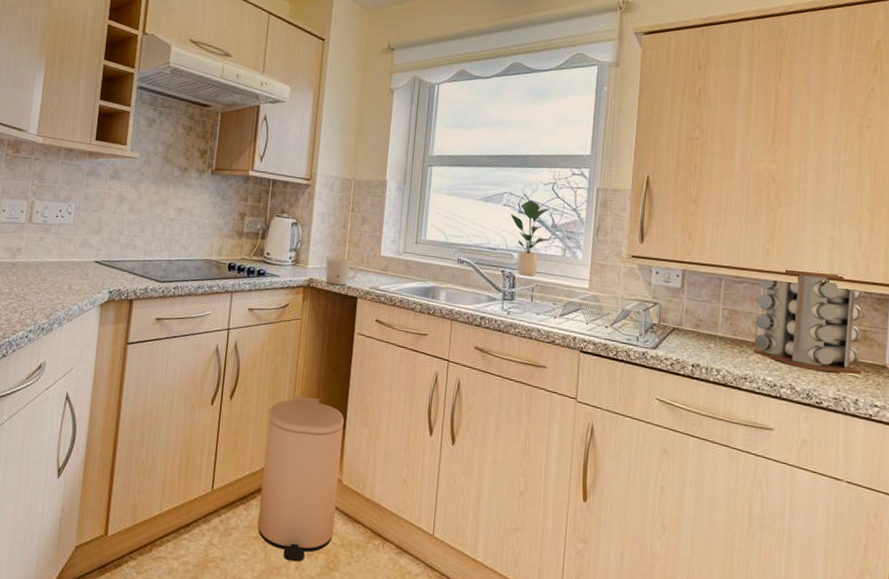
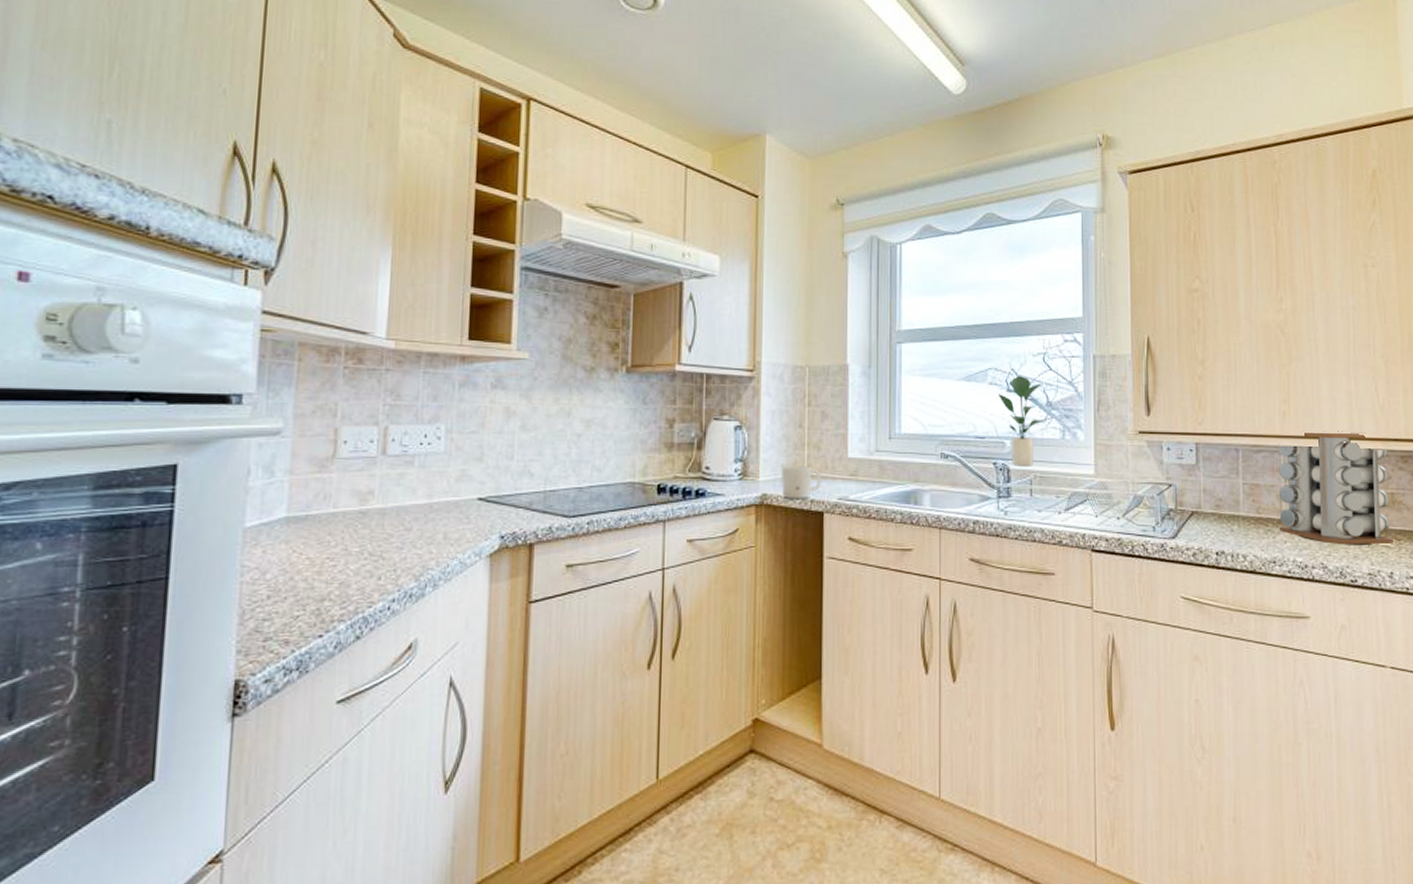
pedal bin: present [257,396,345,562] -> none [719,644,820,858]

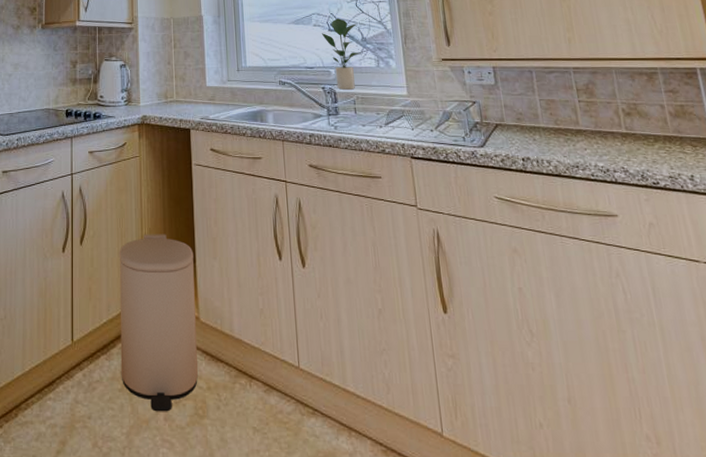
pedal bin: none [719,644,820,858] -> present [119,234,198,412]
mug: present [781,466,821,498] -> none [157,93,187,119]
spice rack: present [1278,430,1394,545] -> none [567,53,691,152]

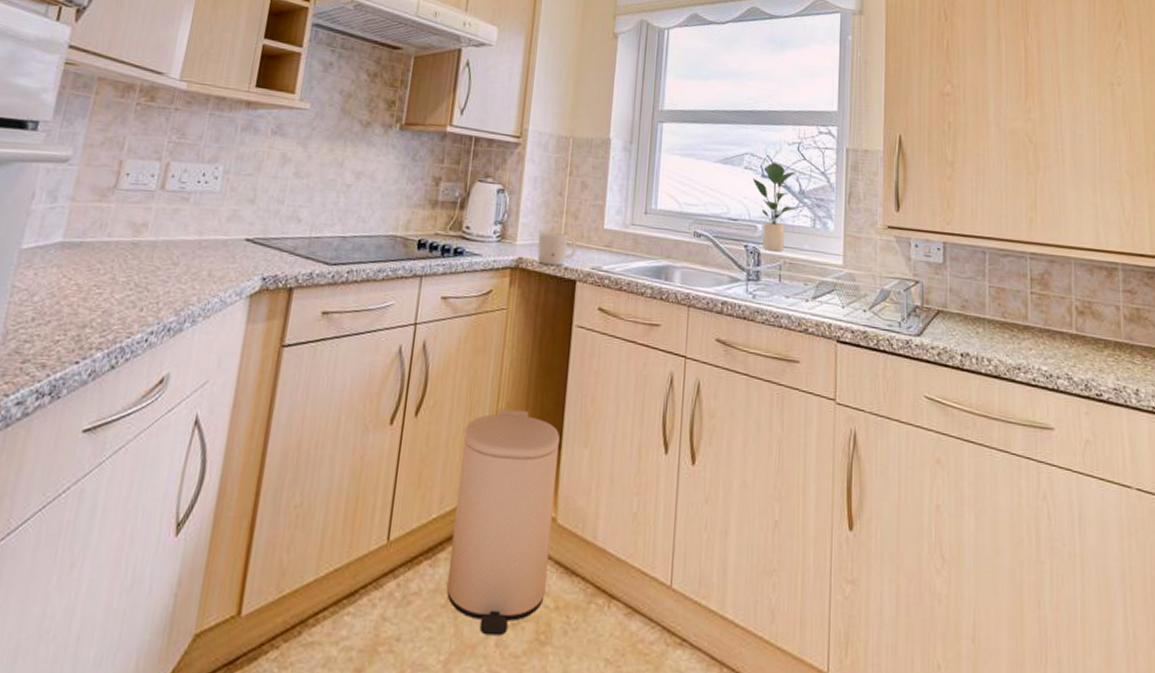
mug: none [157,93,187,119] -> present [537,231,577,266]

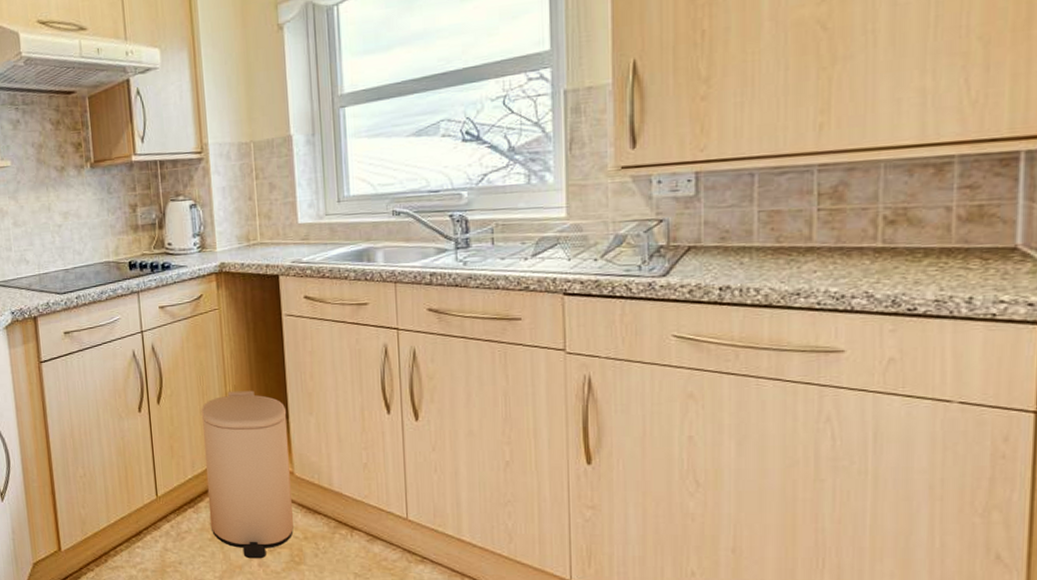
mug: present [537,231,577,266] -> none [236,234,274,265]
potted plant: present [752,163,796,252] -> none [451,123,506,216]

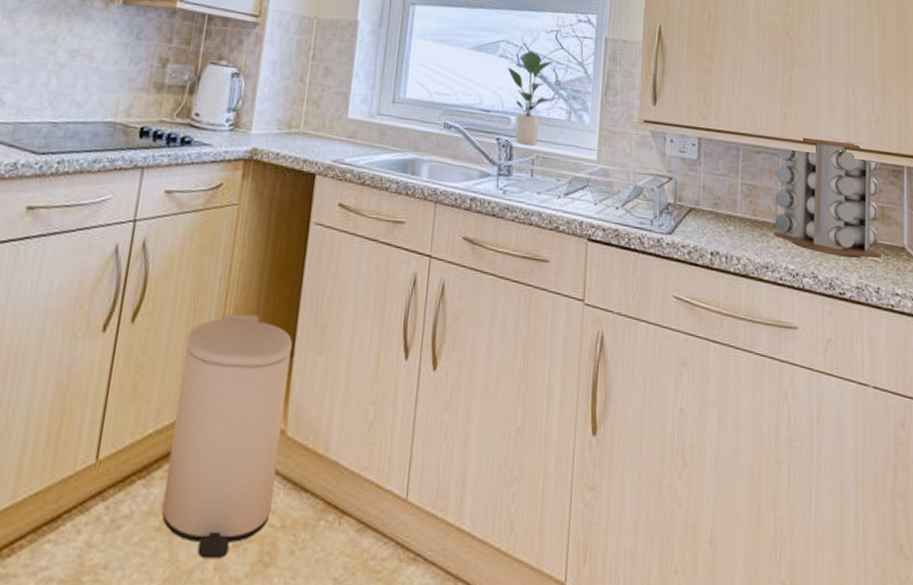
potted plant: none [451,123,506,216] -> present [507,51,553,146]
spice rack: none [808,136,979,271] -> present [774,137,882,258]

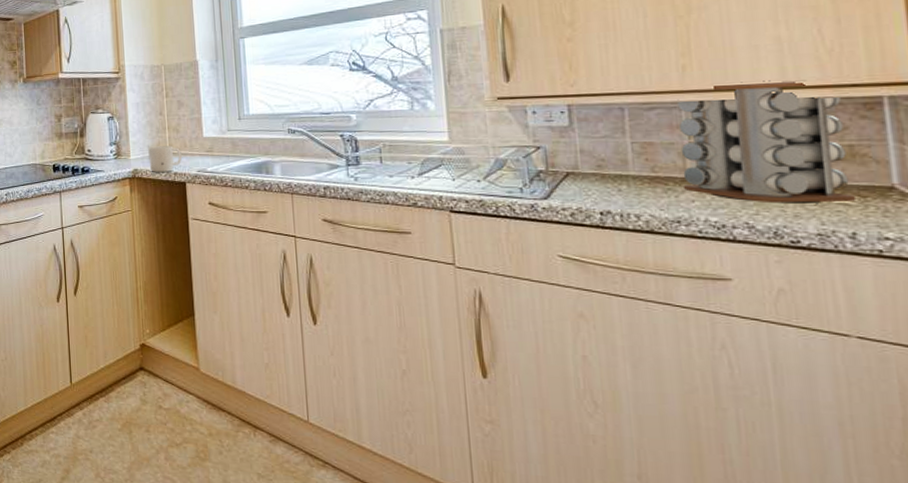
pedal bin: present [161,313,293,559] -> none [113,287,199,453]
mug: none [273,120,318,158] -> present [148,145,182,172]
potted plant: present [507,51,553,146] -> none [340,55,390,137]

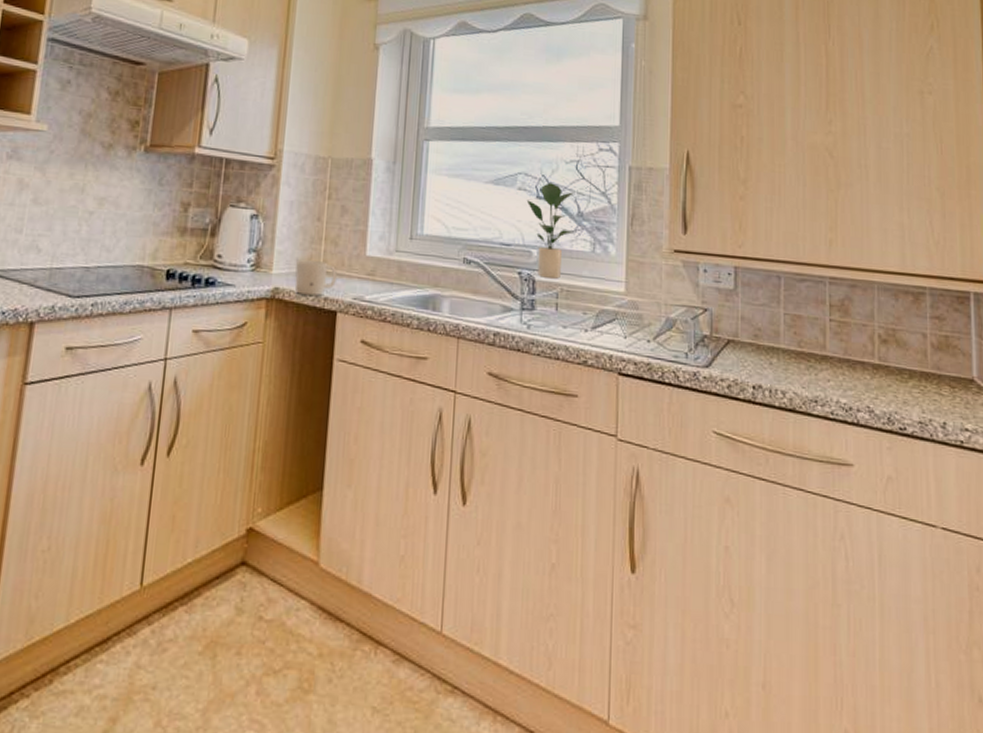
potted plant: none [340,55,390,137] -> present [526,183,574,279]
spice rack: present [677,80,857,204] -> none [823,263,948,391]

